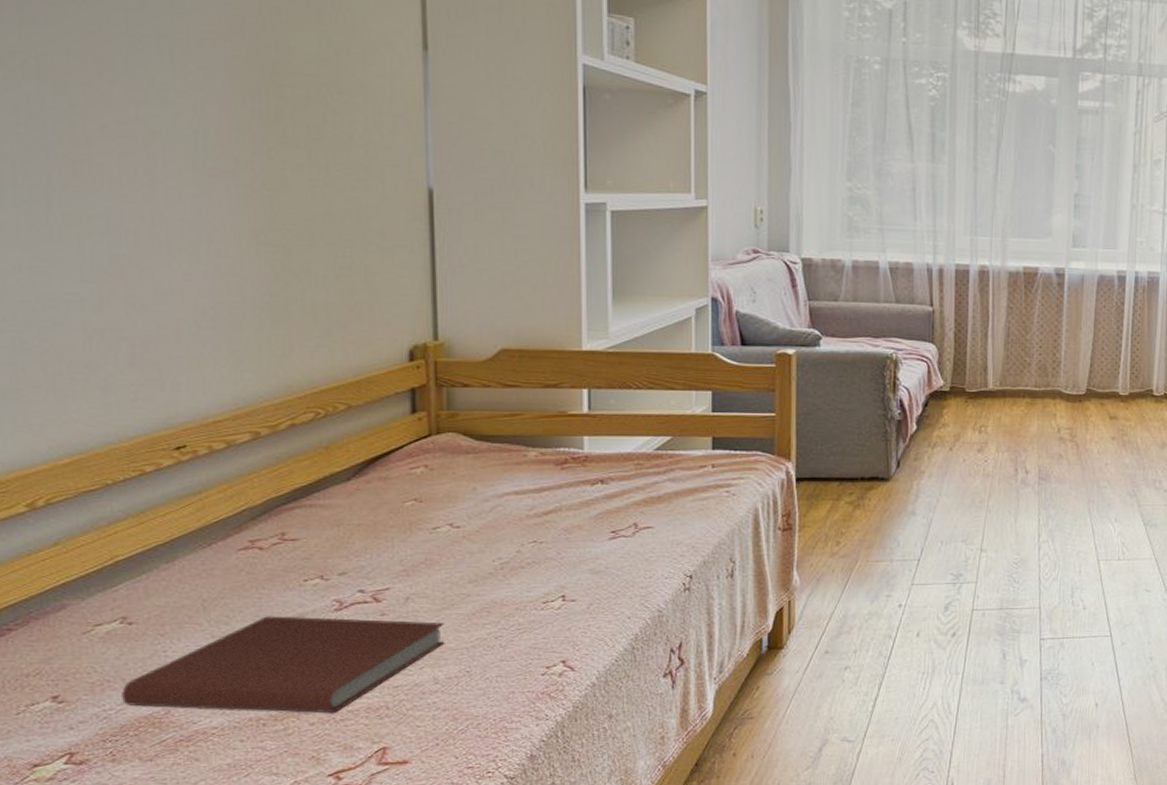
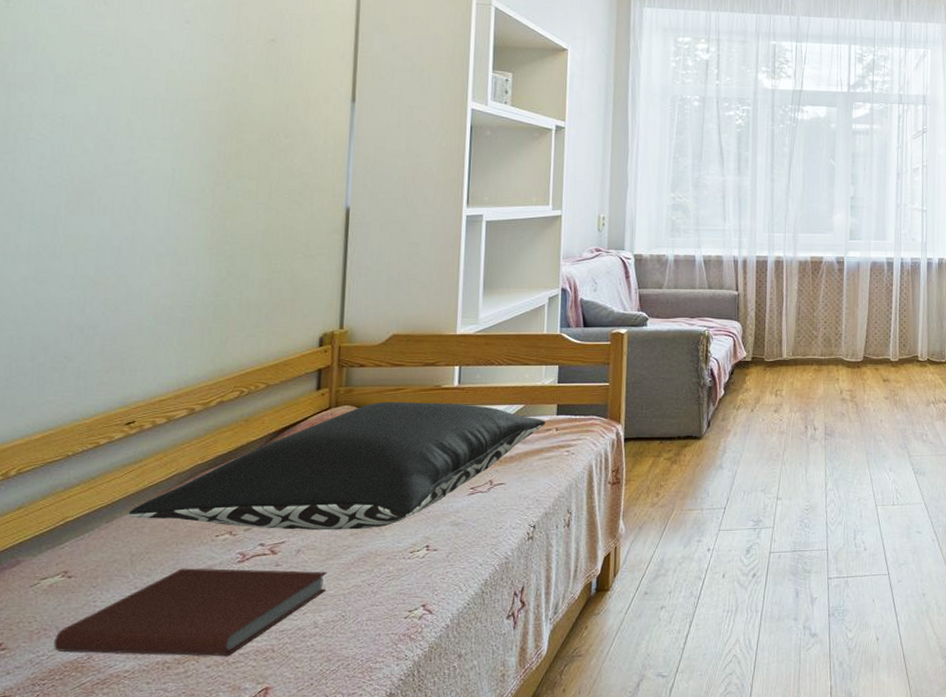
pillow: none [192,429,699,577] -> present [128,401,545,531]

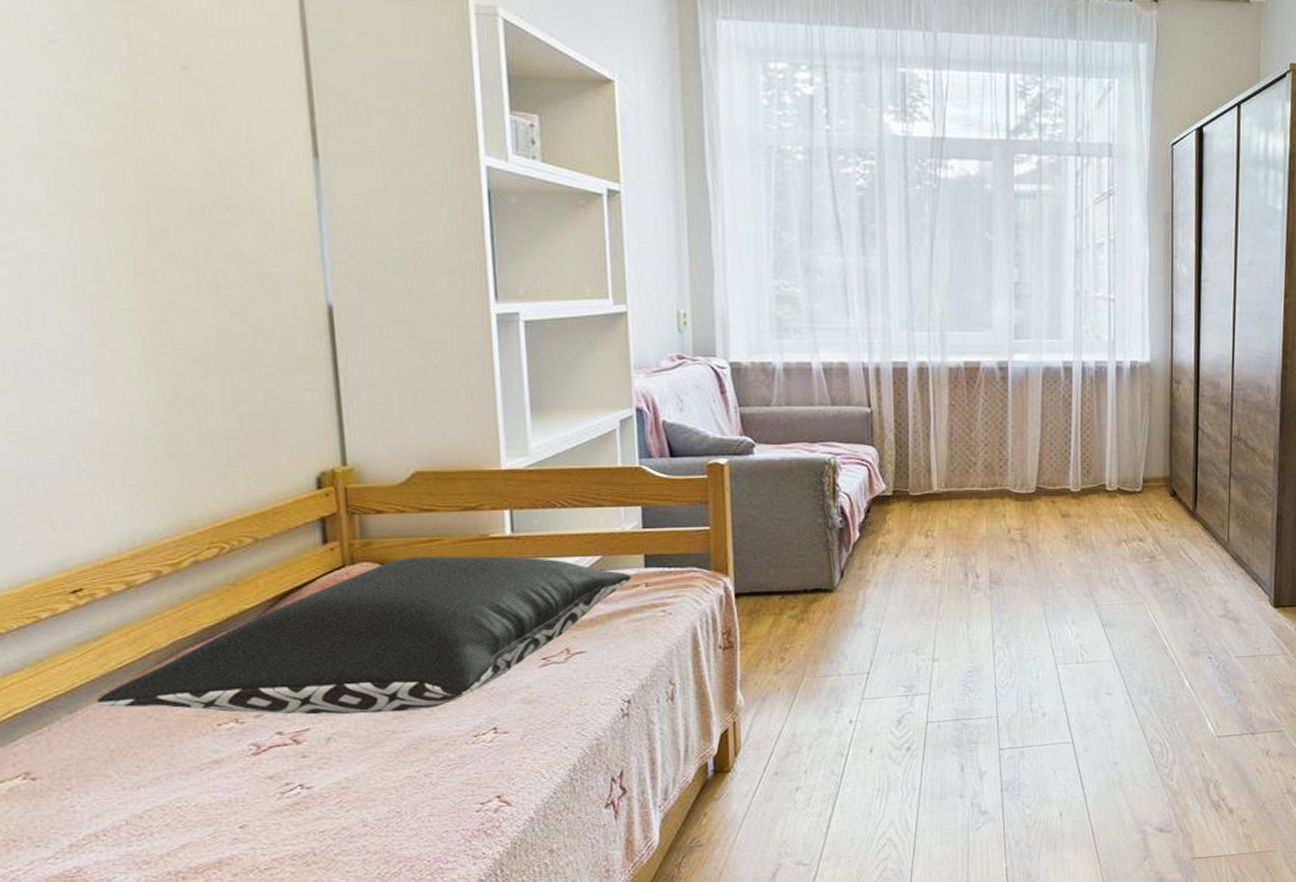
book: present [54,568,328,657] -> none [29,762,372,866]

